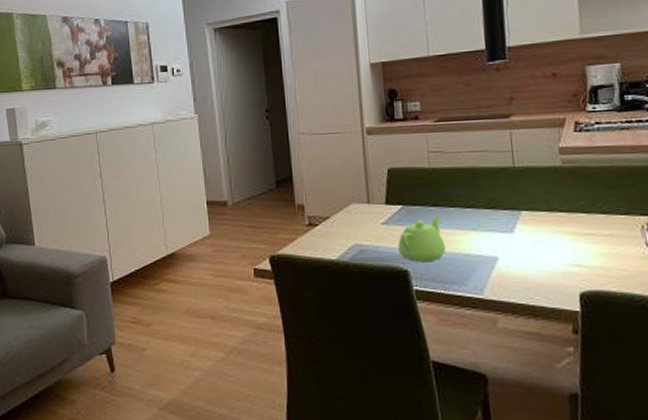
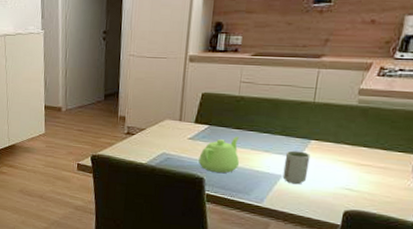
cup: none [496,225,528,266] -> present [282,150,311,185]

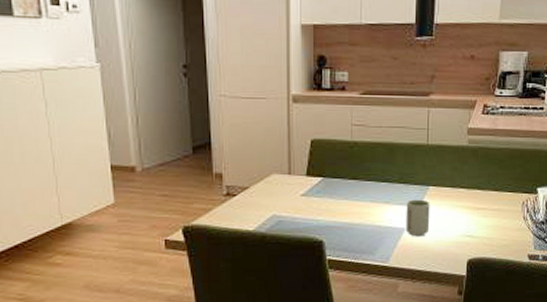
teapot: present [198,137,240,173] -> none [315,189,360,232]

